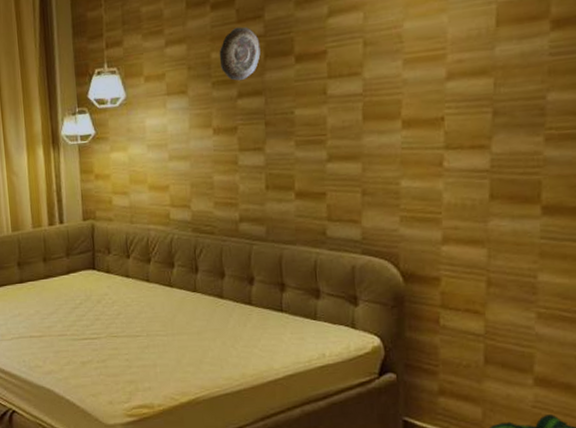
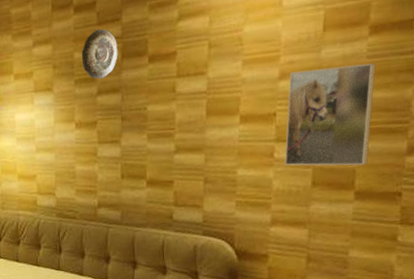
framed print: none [456,60,561,177] -> present [285,62,376,166]

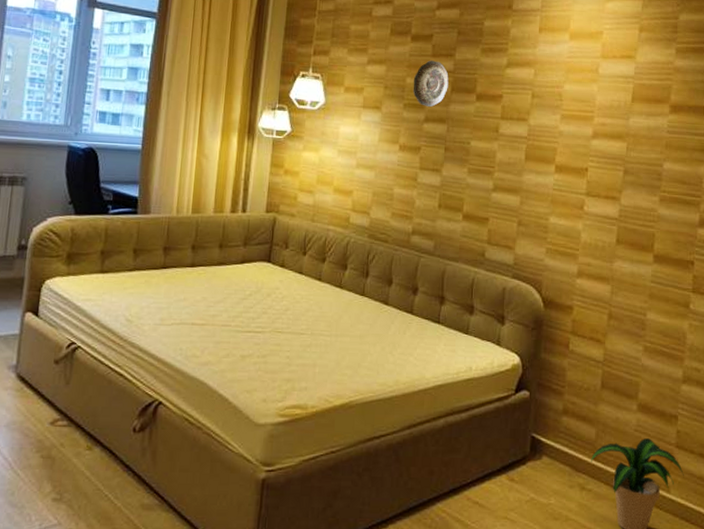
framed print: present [285,62,376,166] -> none [593,133,674,230]

